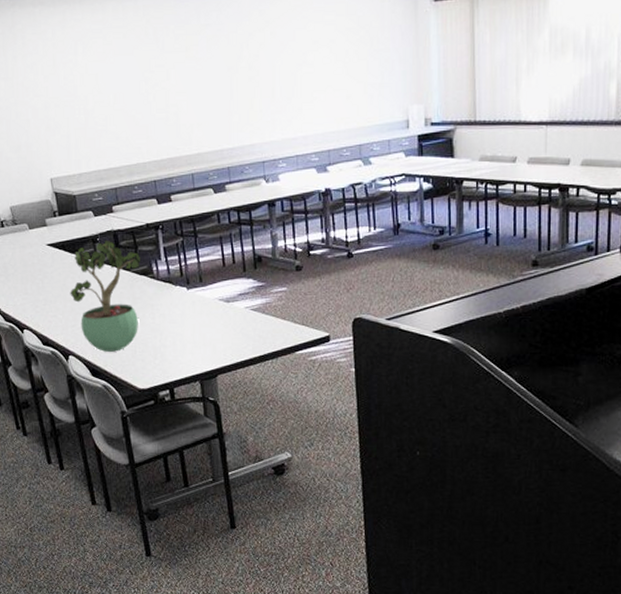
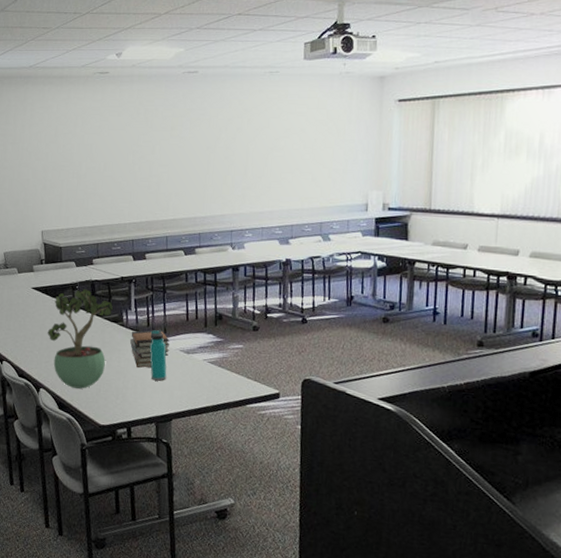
book stack: none [162,278,208,322] -> present [129,329,170,368]
water bottle: none [185,278,207,335] -> present [149,329,167,381]

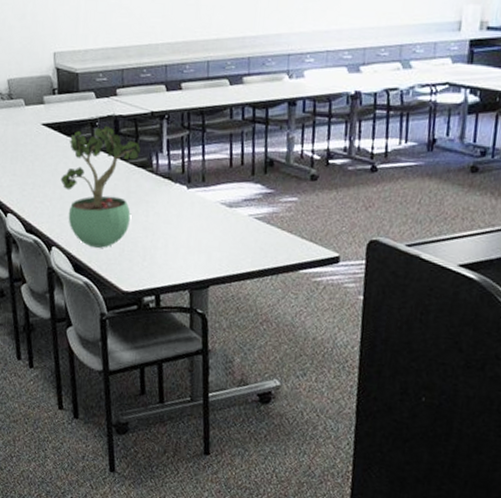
book stack: present [129,329,170,368] -> none [160,177,209,224]
water bottle: present [149,329,167,381] -> none [184,177,205,240]

